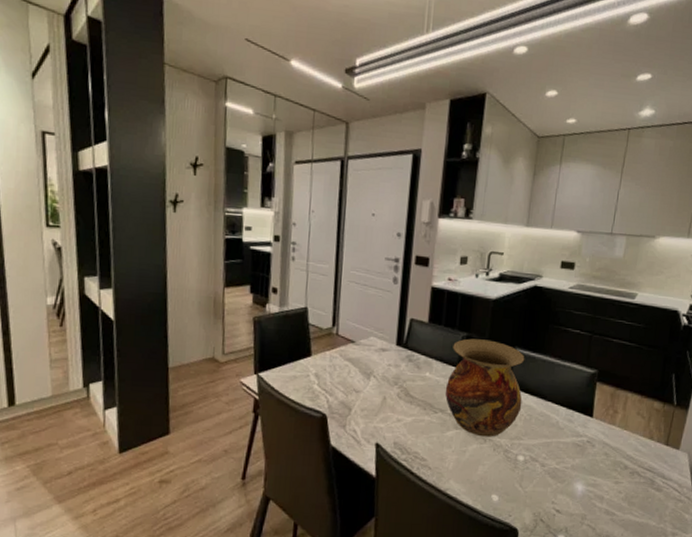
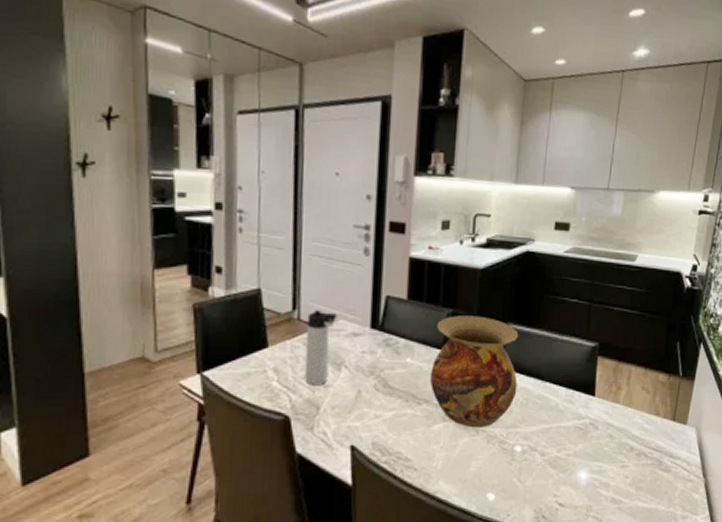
thermos bottle: none [340,327,369,391] -> present [305,310,337,386]

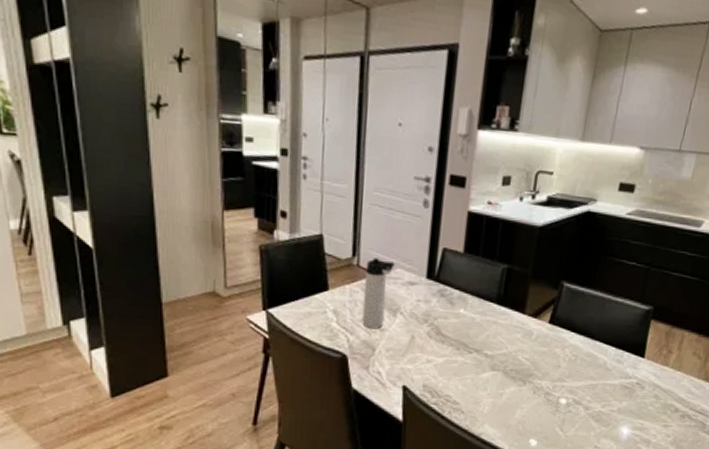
vase: present [429,315,519,428] -> none [481,271,573,379]

